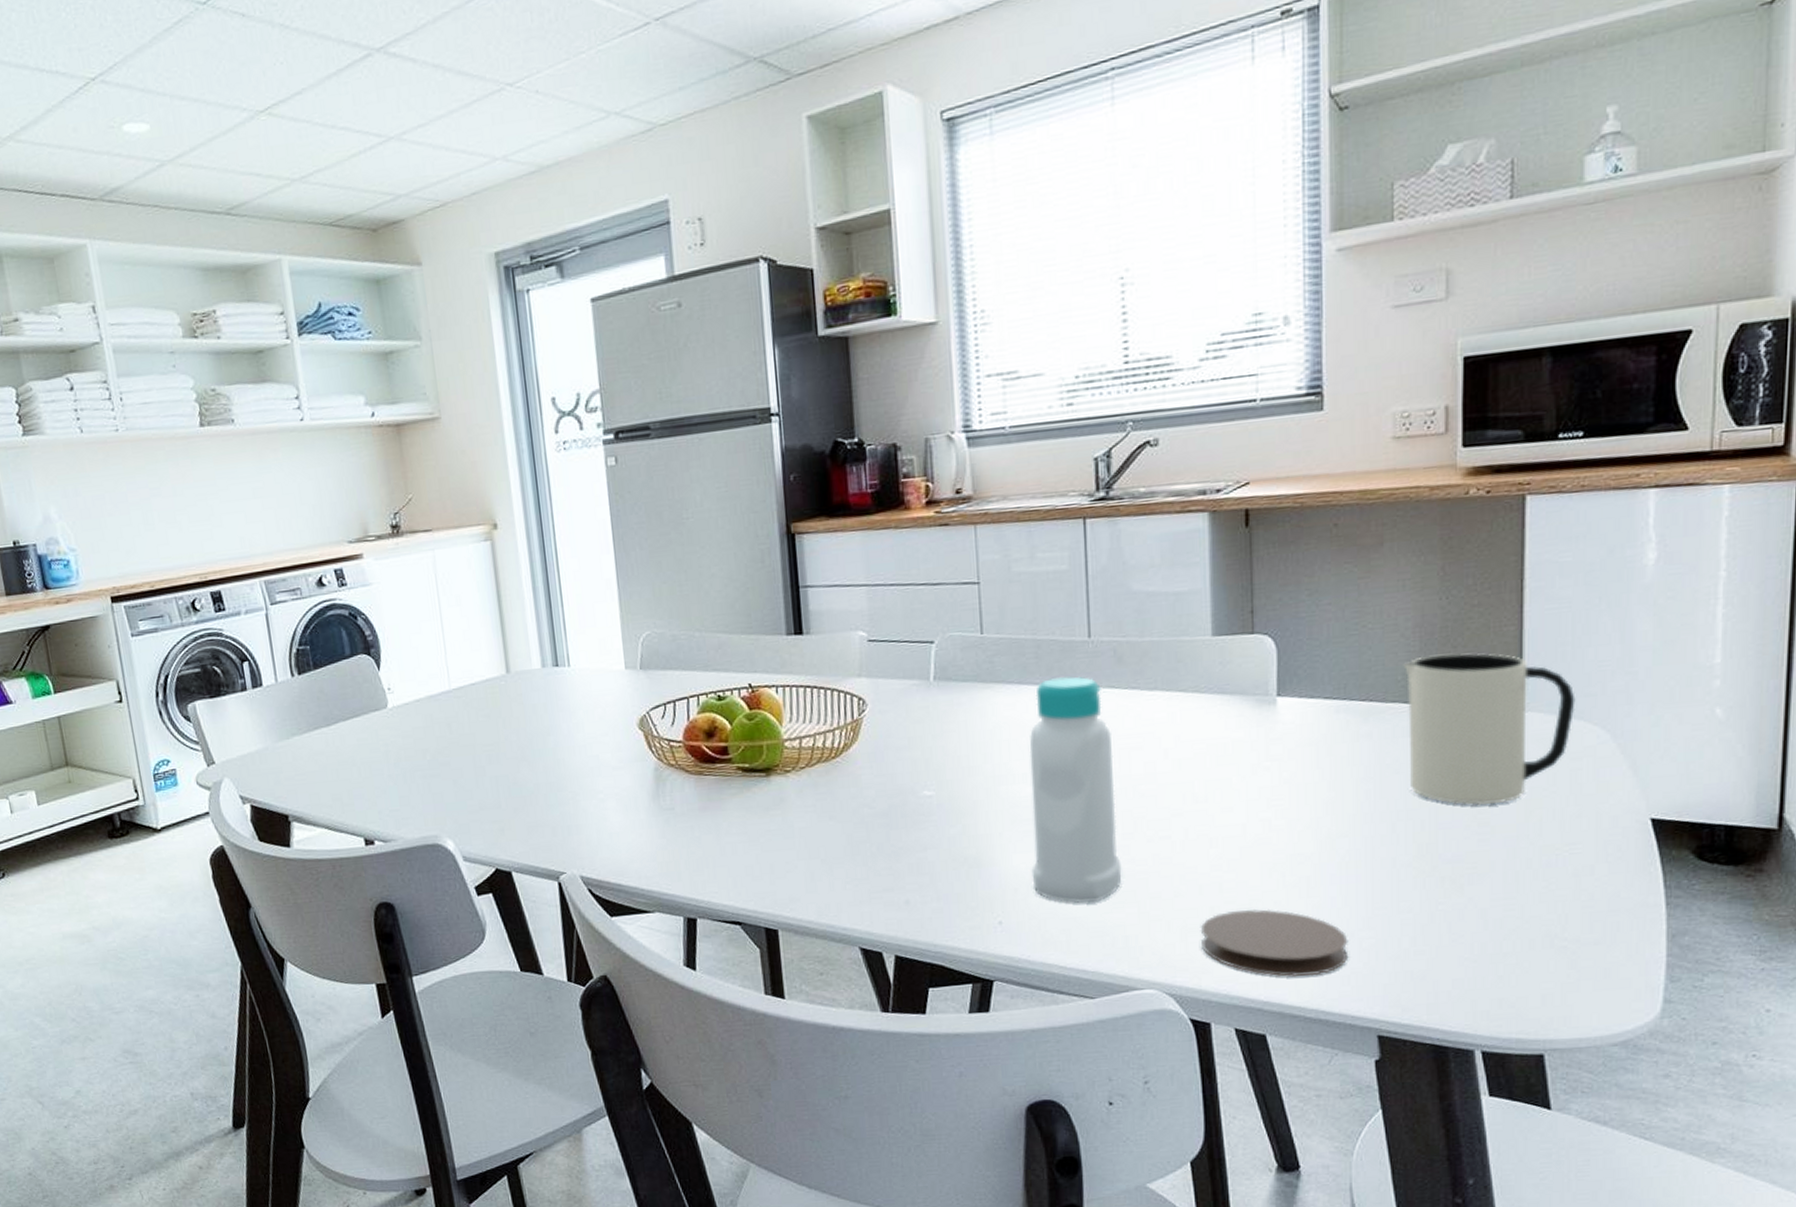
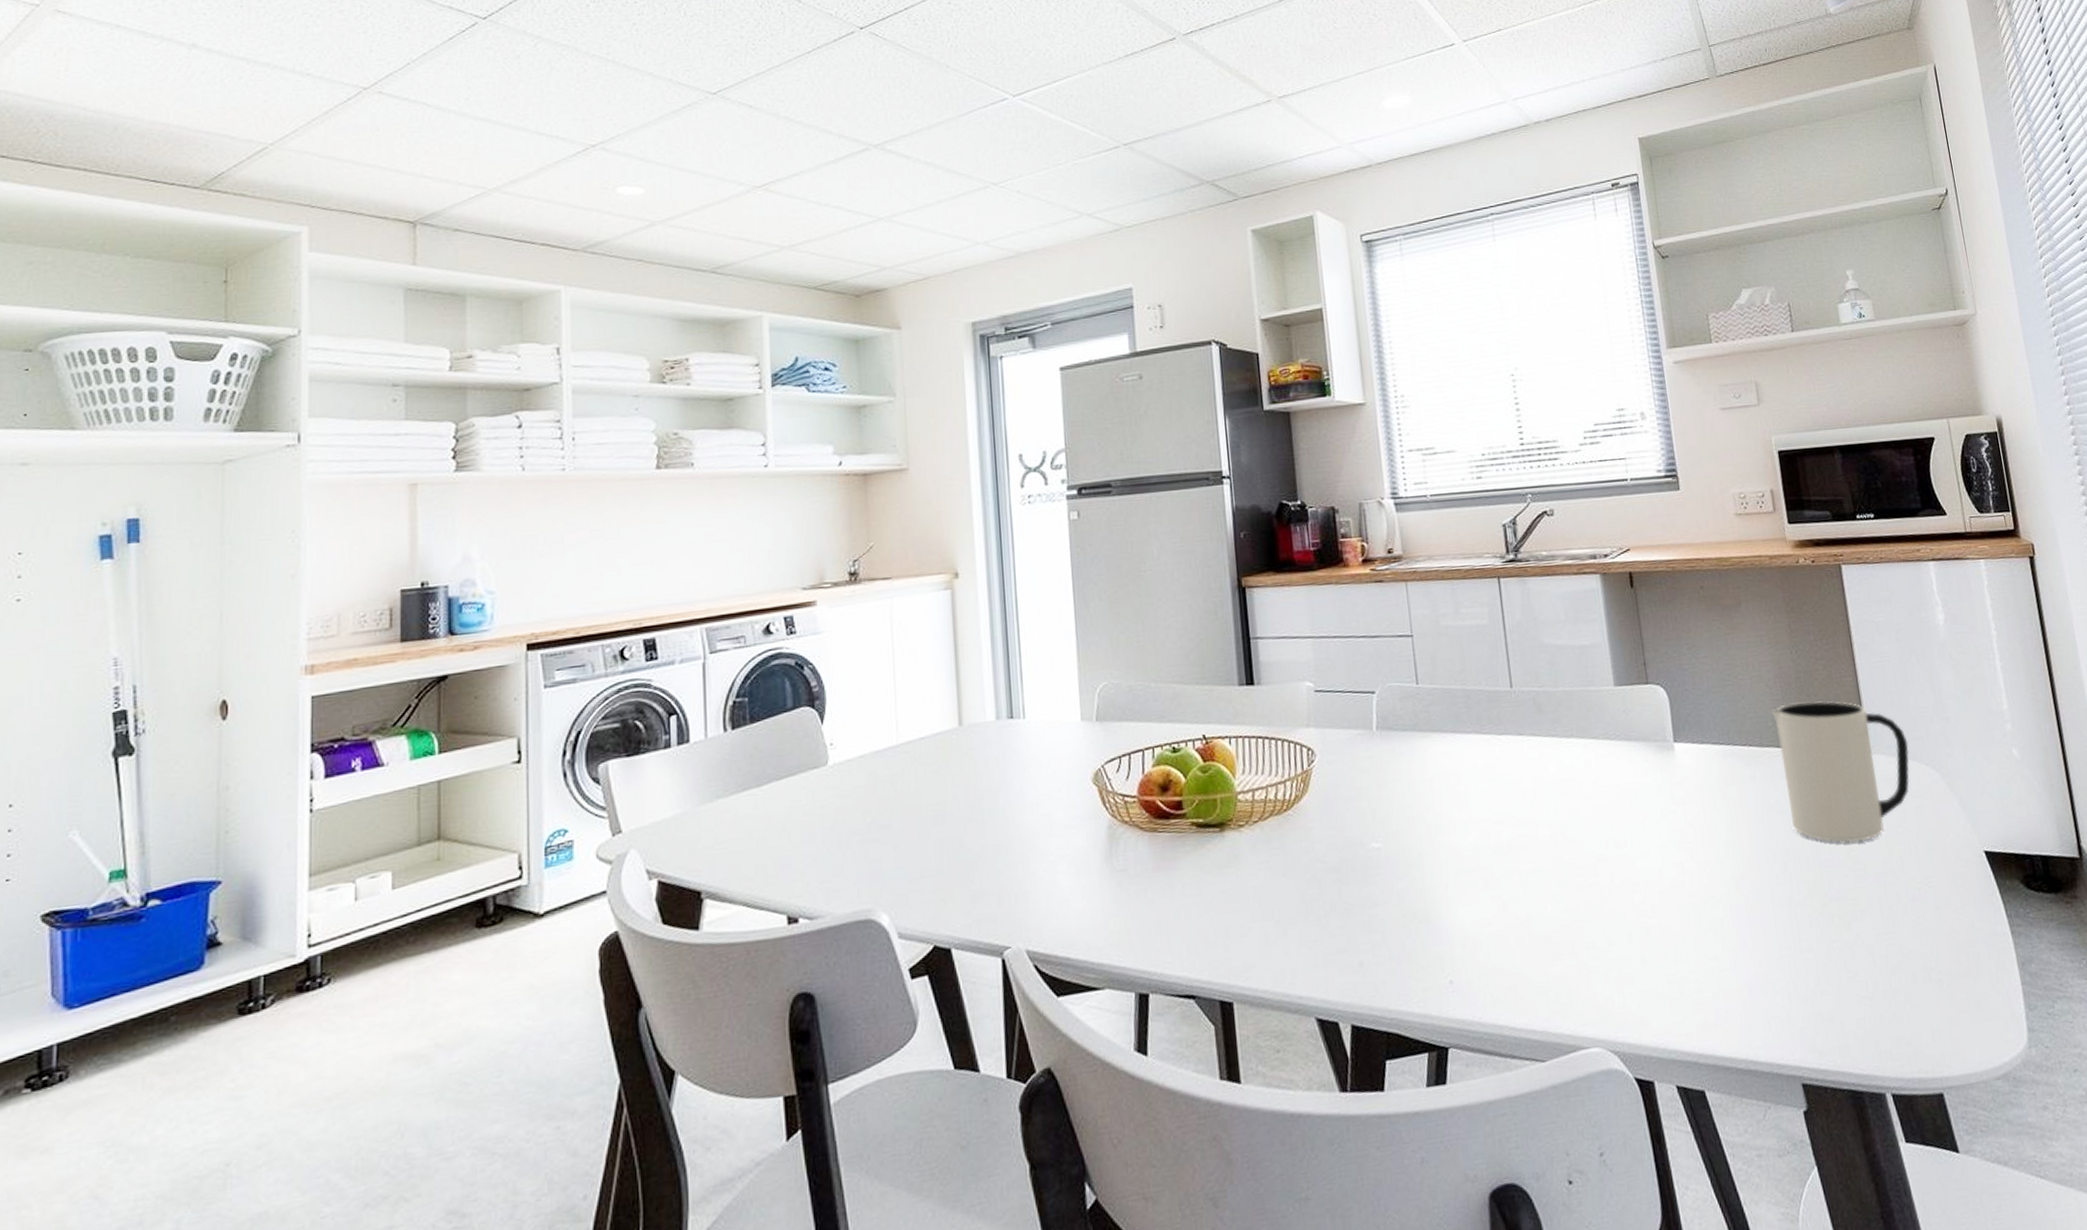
bottle: present [1029,676,1122,904] -> none [1466,724,1560,958]
coaster: present [1200,909,1349,976] -> none [1633,954,1766,1025]

